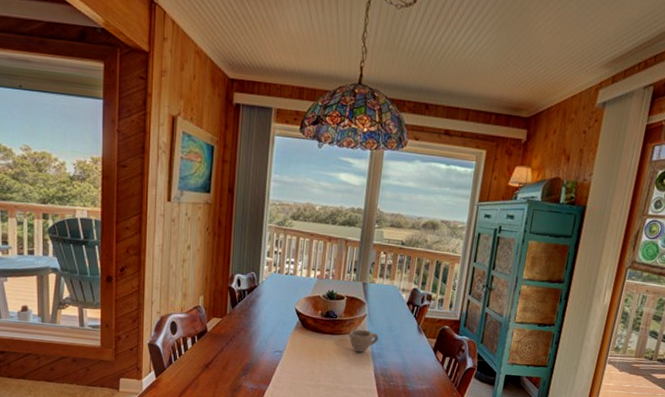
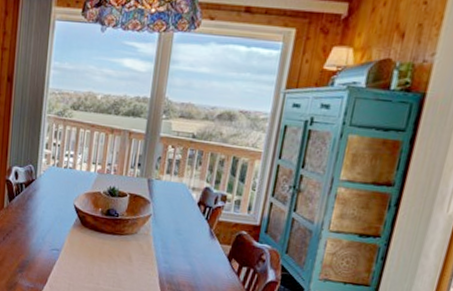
cup: present [349,329,379,353] -> none [131,230,165,256]

